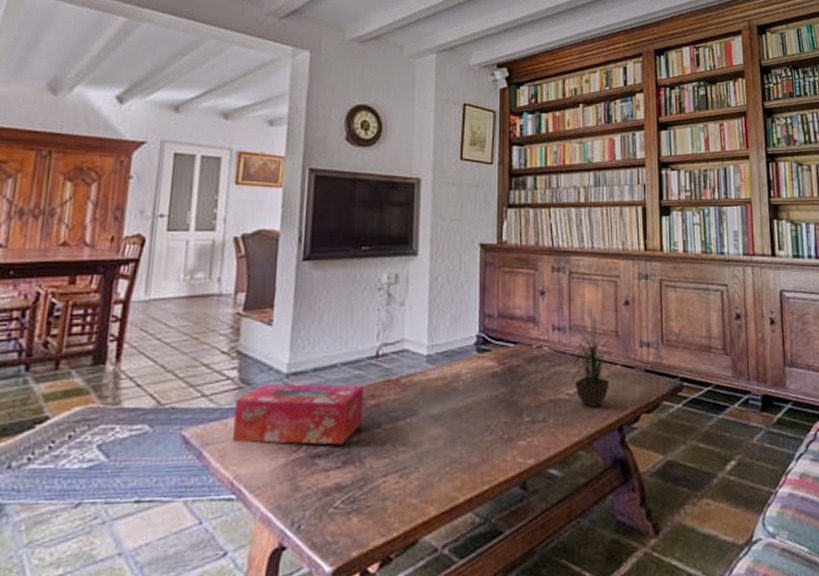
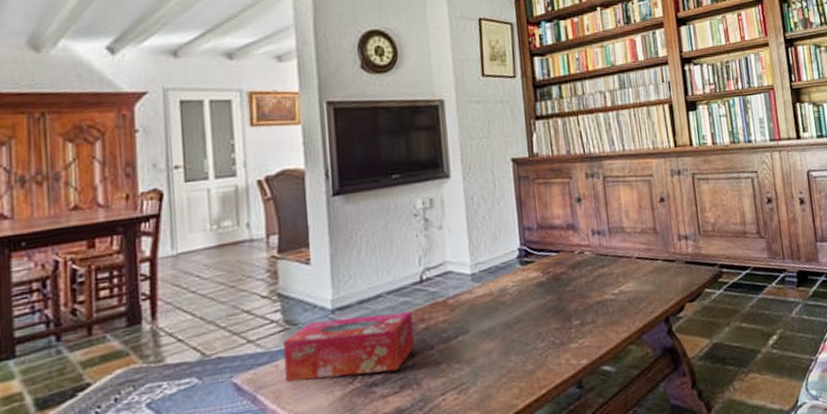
potted plant: present [565,309,618,408] -> none [606,210,659,304]

